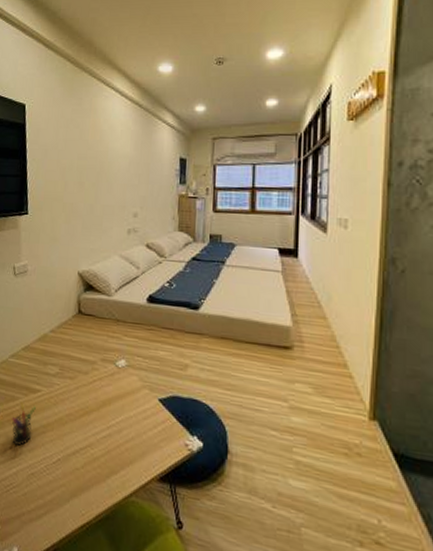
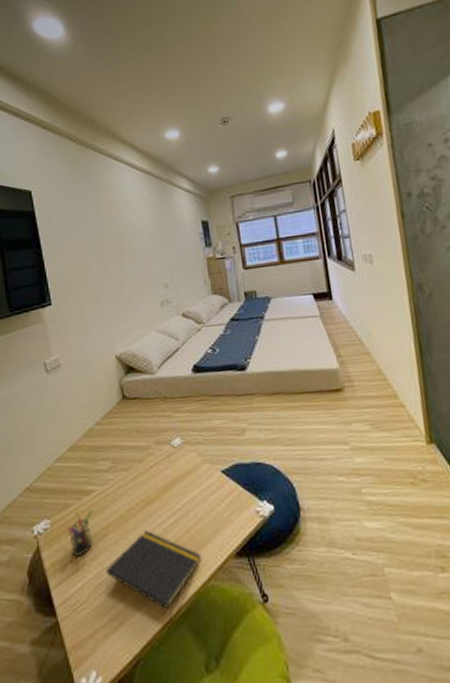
notepad: none [40,437,128,524] -> present [106,530,202,622]

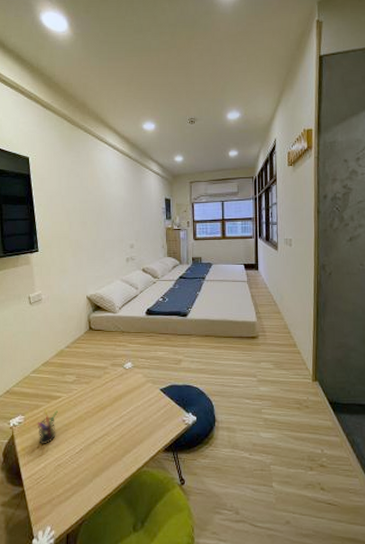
notepad: present [106,530,202,622] -> none [65,428,139,495]

